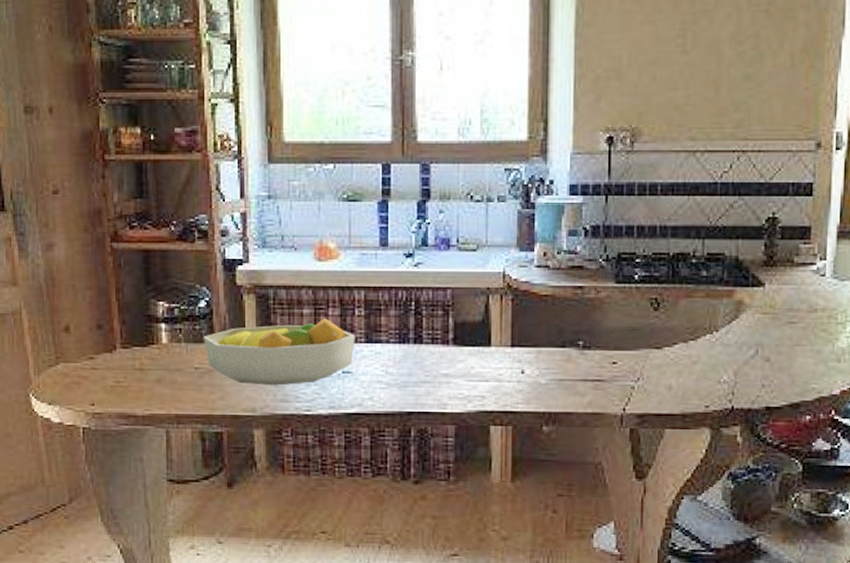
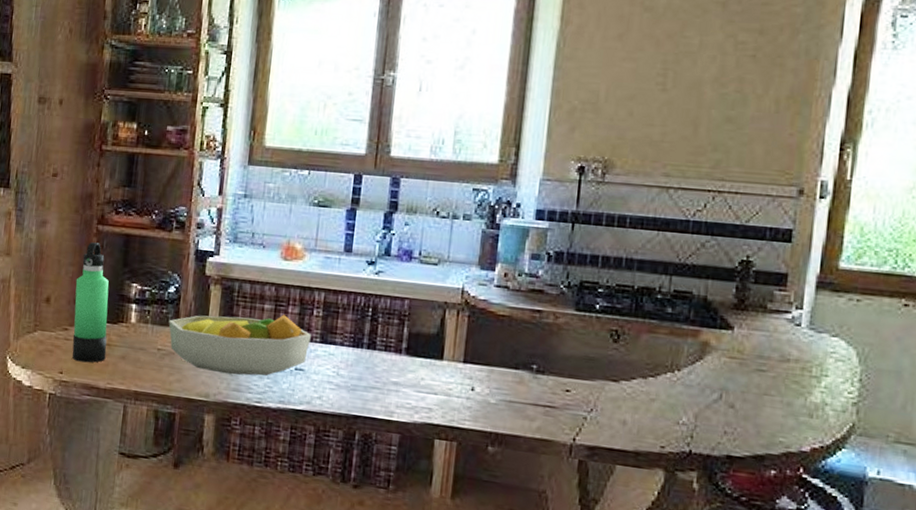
thermos bottle: none [95,262,140,391] -> present [72,242,109,363]

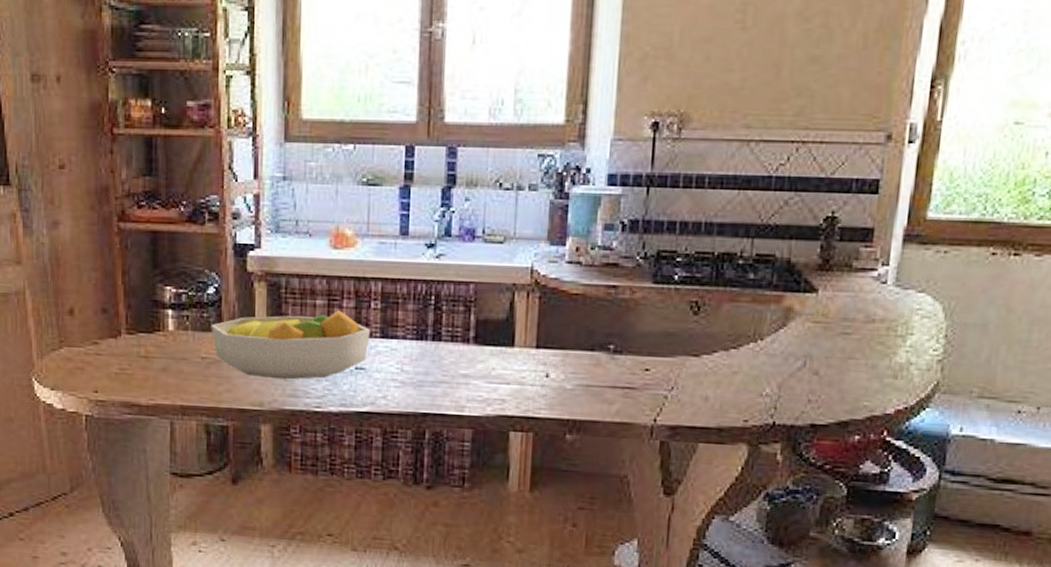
thermos bottle: present [72,242,109,363] -> none [100,242,145,379]

